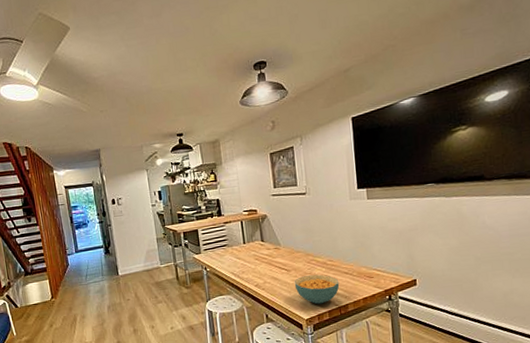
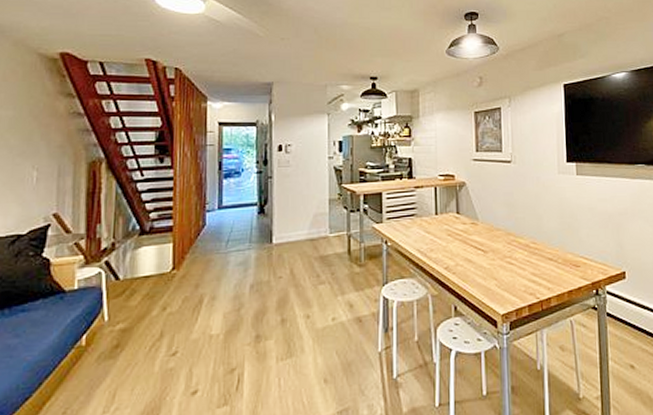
cereal bowl: present [294,274,340,305] -> none [491,259,542,296]

